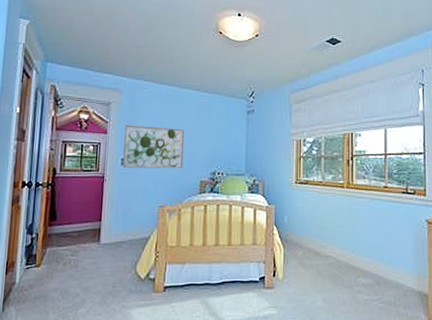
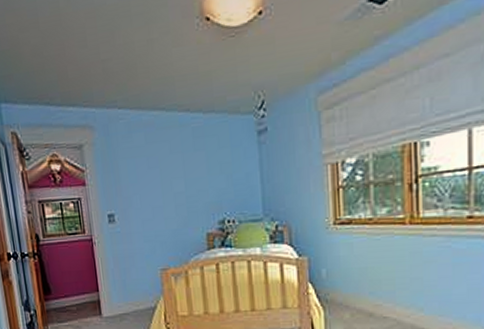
wall art: present [123,124,185,169] -> none [105,168,183,226]

